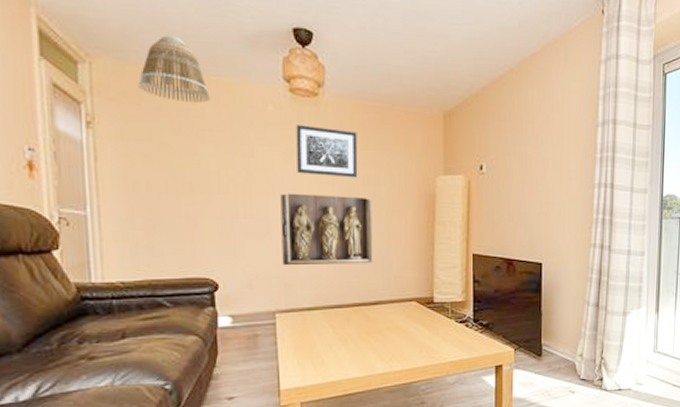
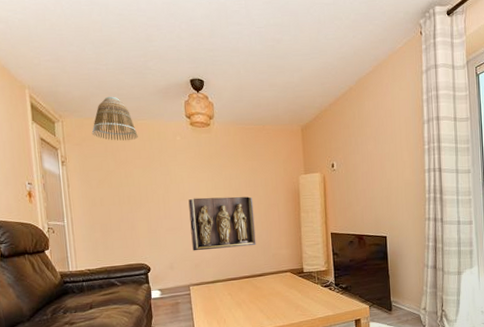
wall art: present [296,125,358,178] -> none [196,148,242,183]

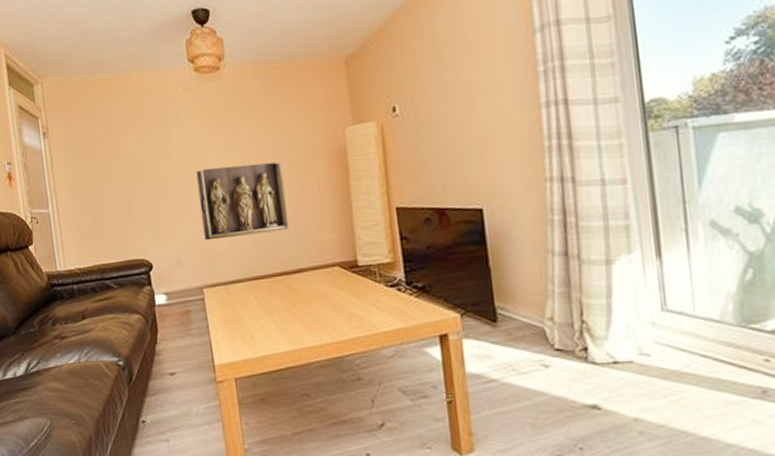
lamp shade: present [91,96,138,141] -> none [75,44,131,101]

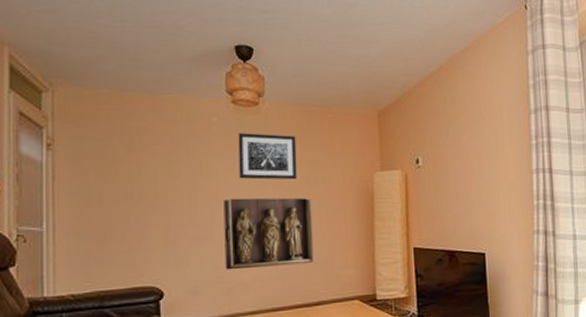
wall art: none [203,97,265,149] -> present [238,133,298,180]

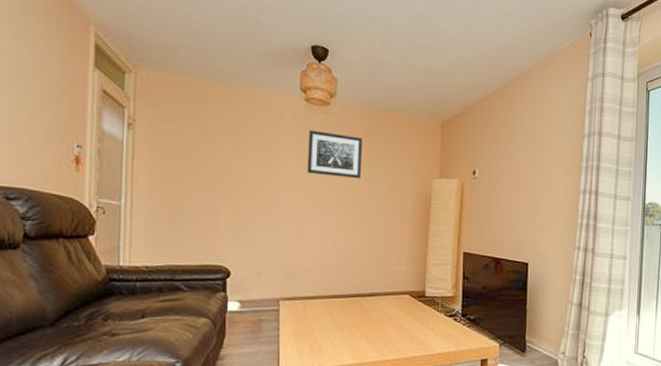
wall relief: present [223,197,314,270] -> none [289,191,373,258]

